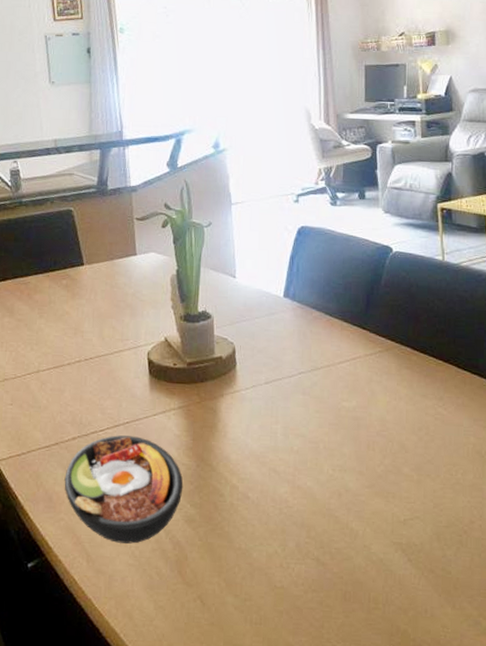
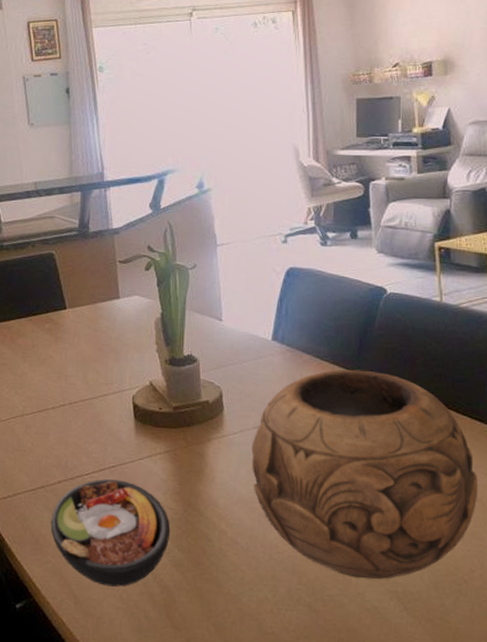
decorative bowl: none [263,326,478,531] -> present [251,369,479,579]

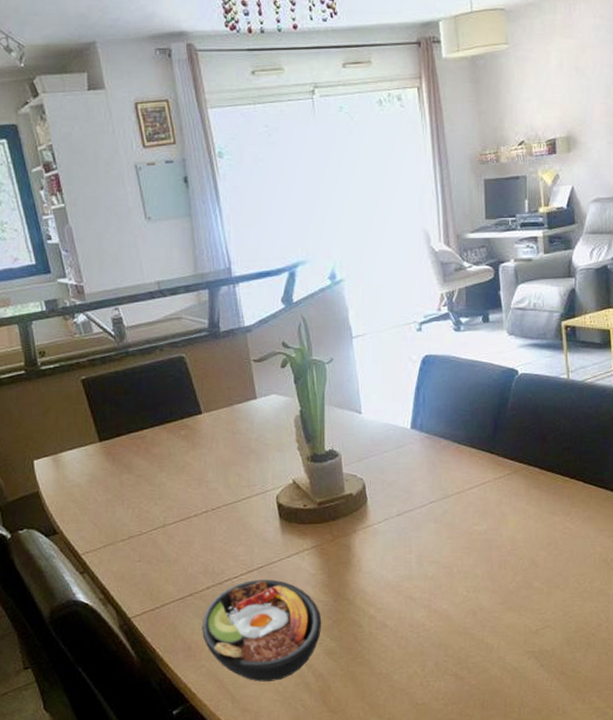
decorative bowl: present [251,369,479,579] -> none [396,450,604,644]

